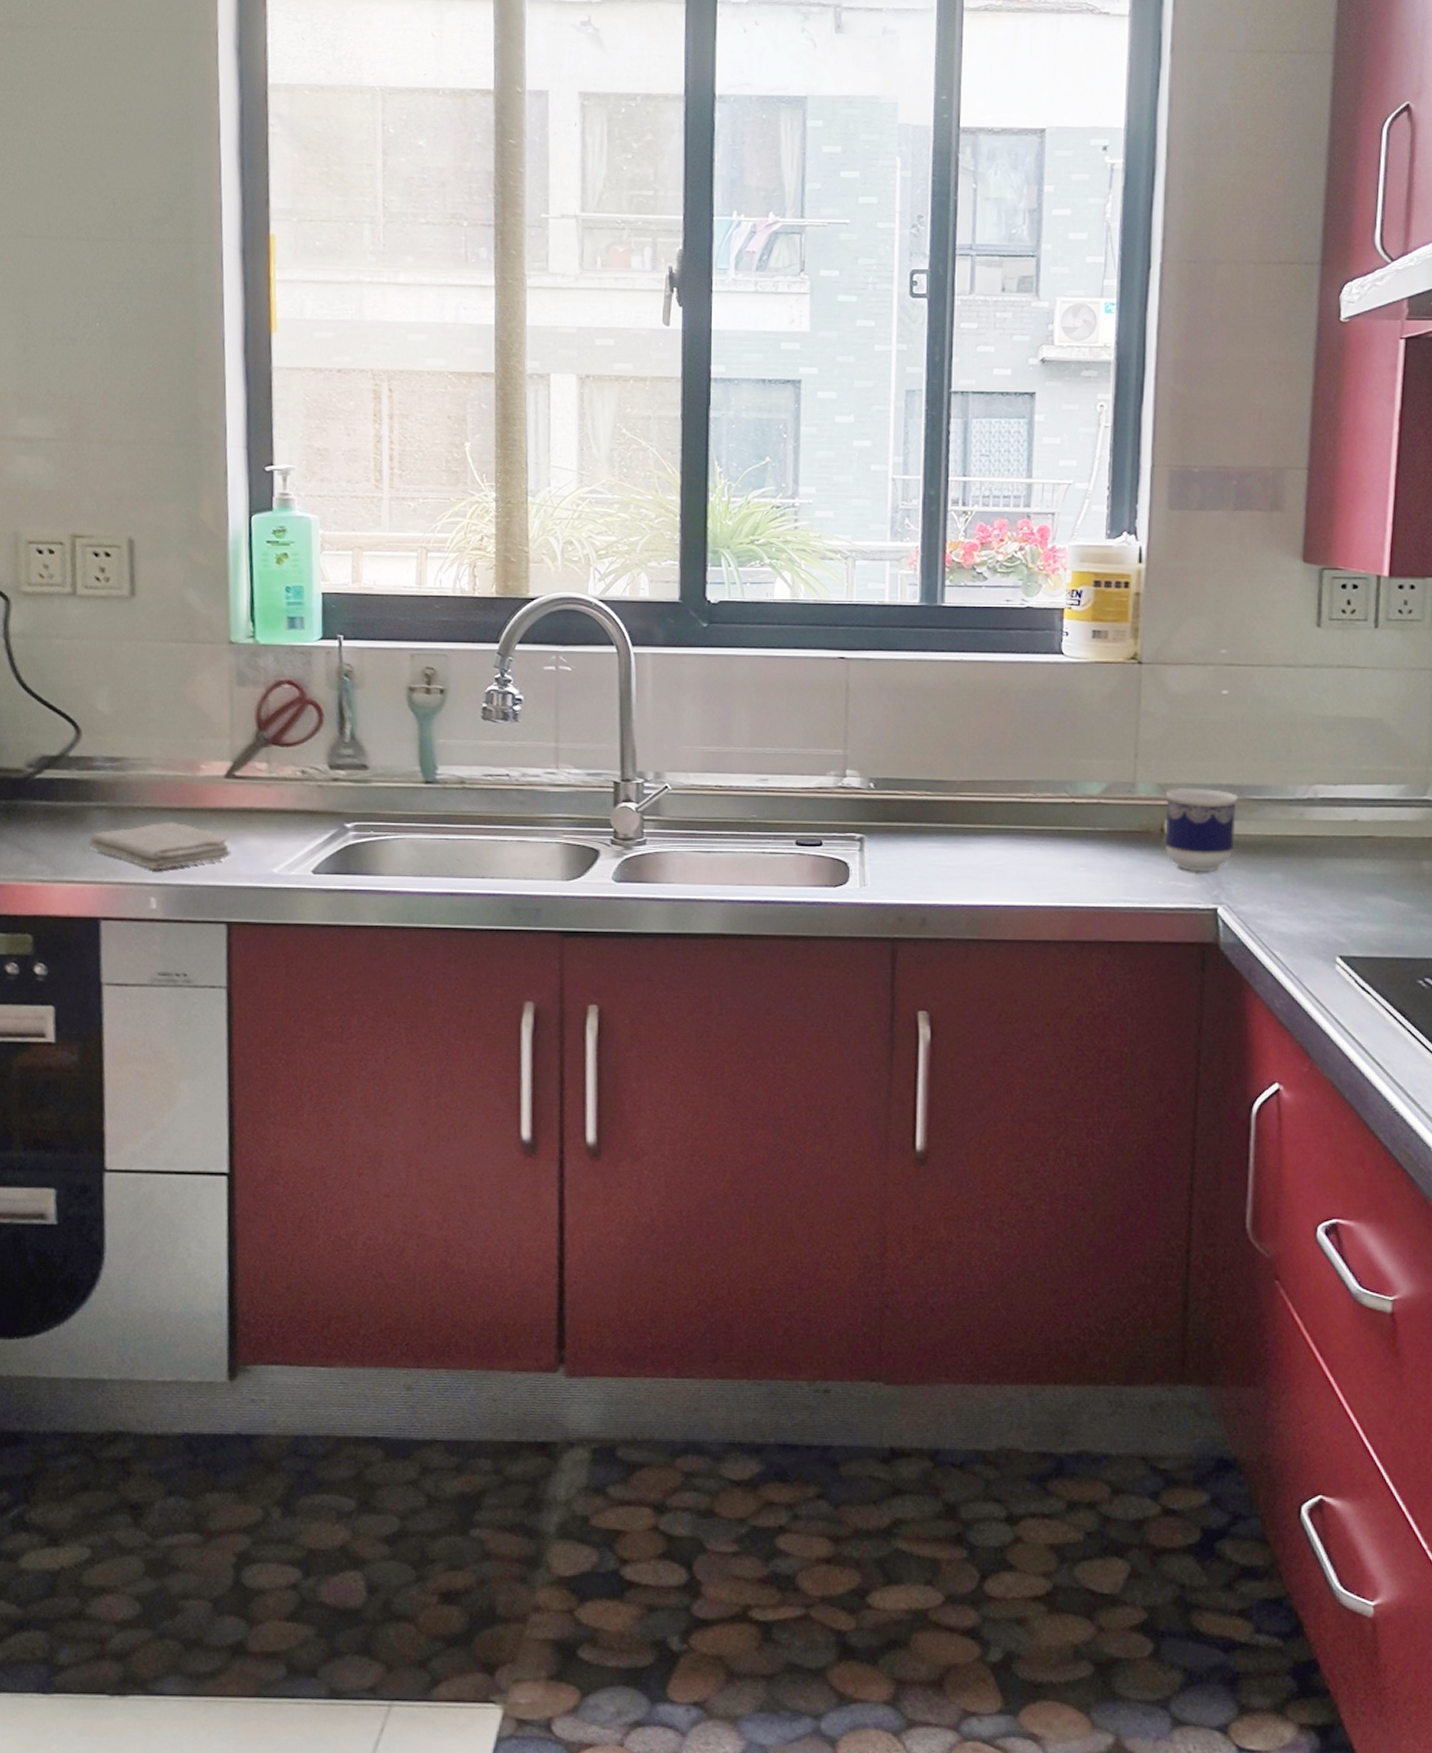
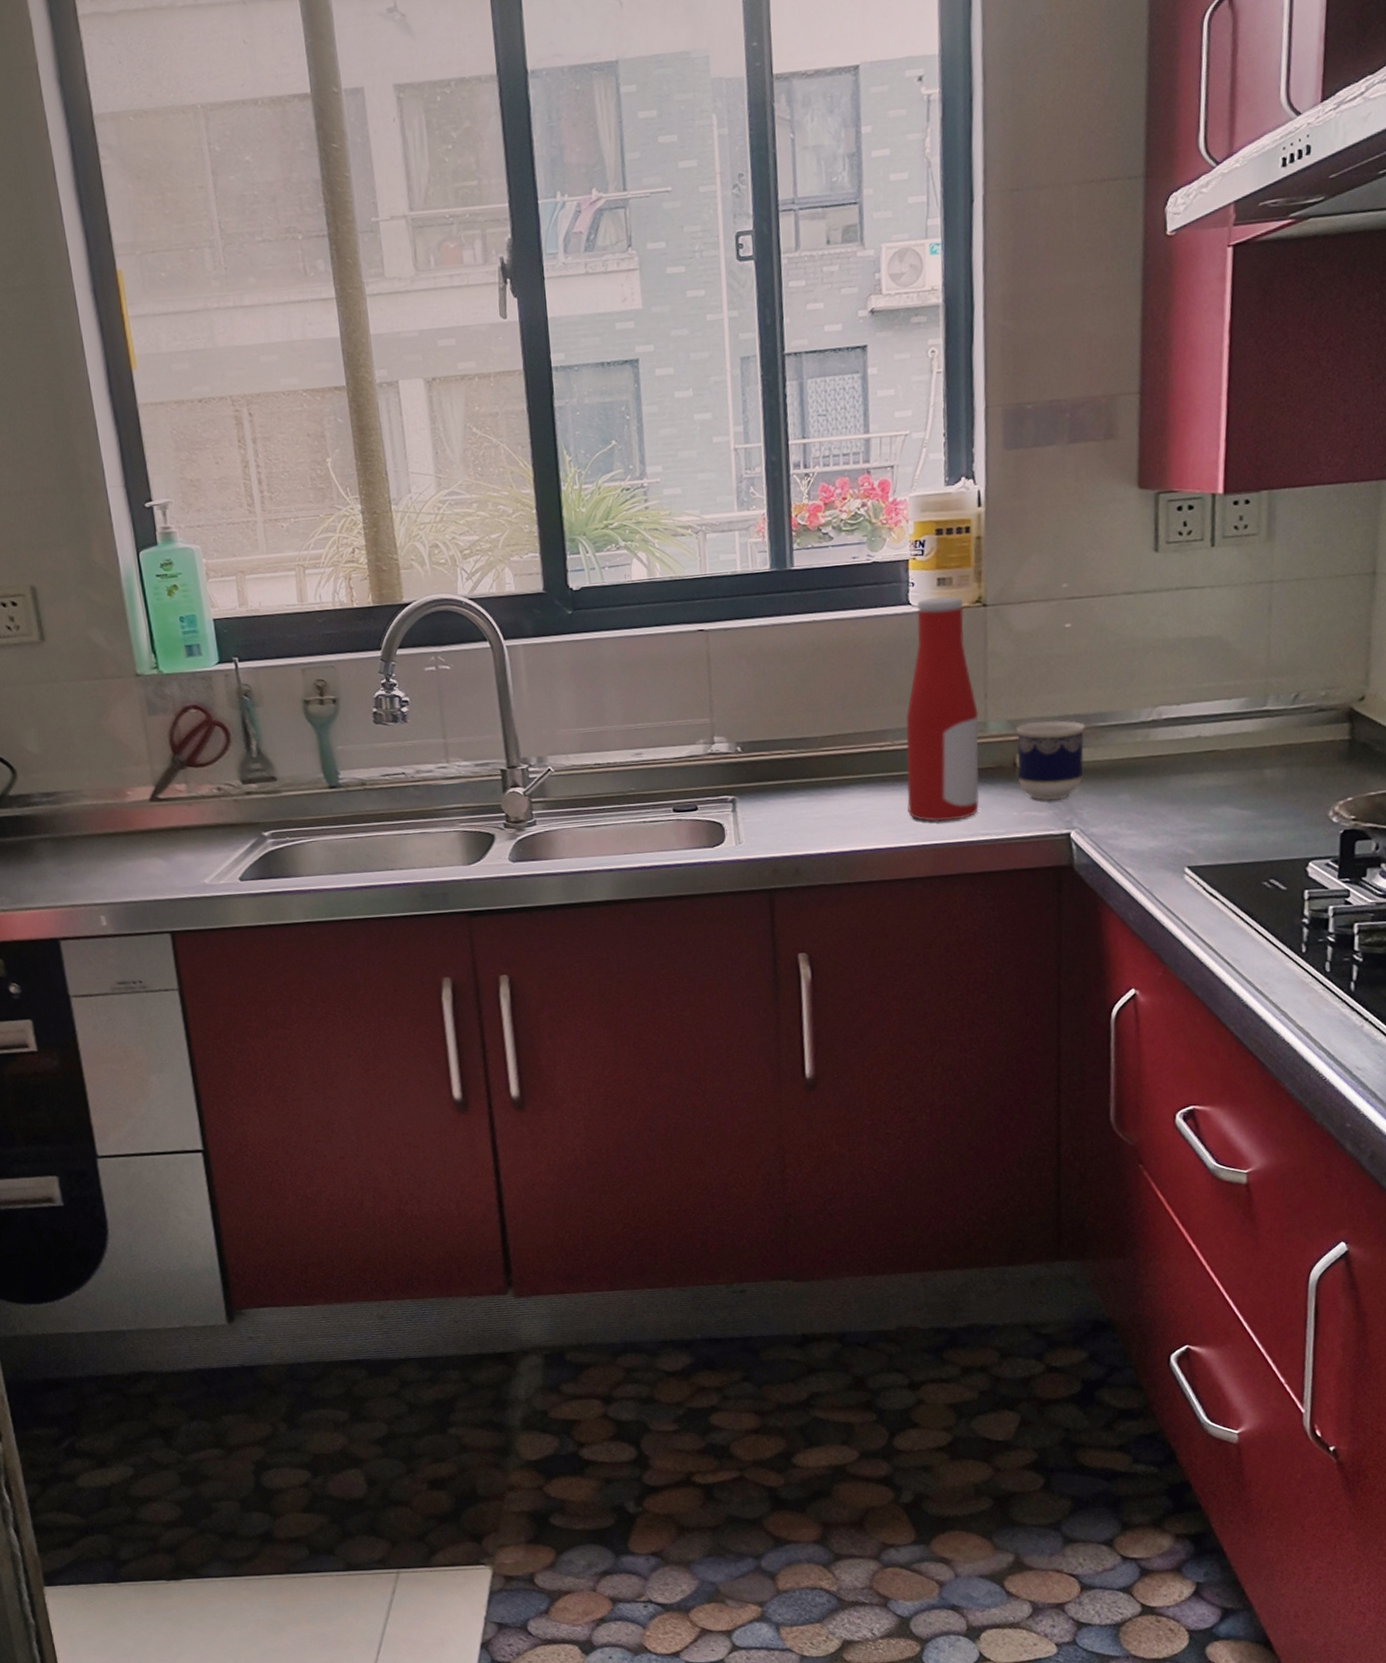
washcloth: present [89,822,231,870] -> none [39,846,166,891]
bottle: none [1047,649,1127,883] -> present [905,596,980,822]

